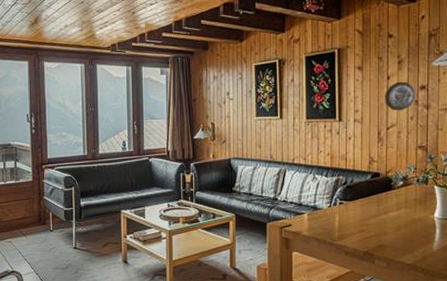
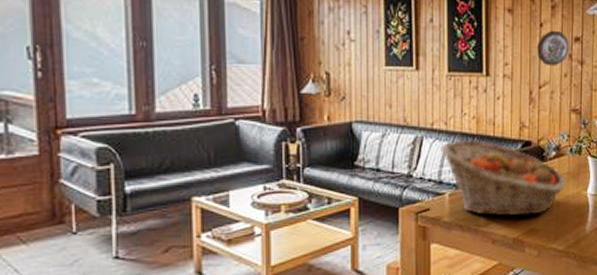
fruit basket: none [300,171,414,234] -> present [440,139,567,216]

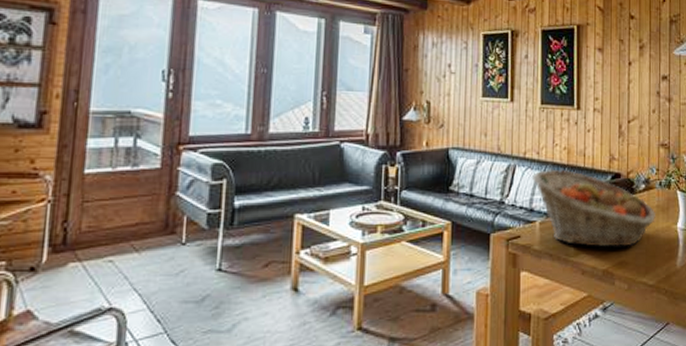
decorative plate: present [537,30,569,67] -> none [626,68,657,103]

